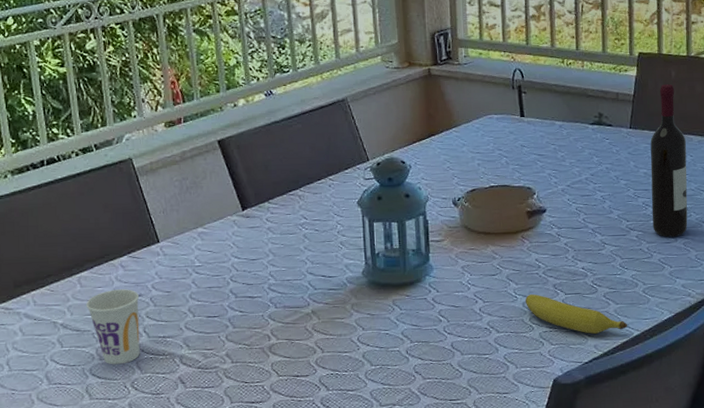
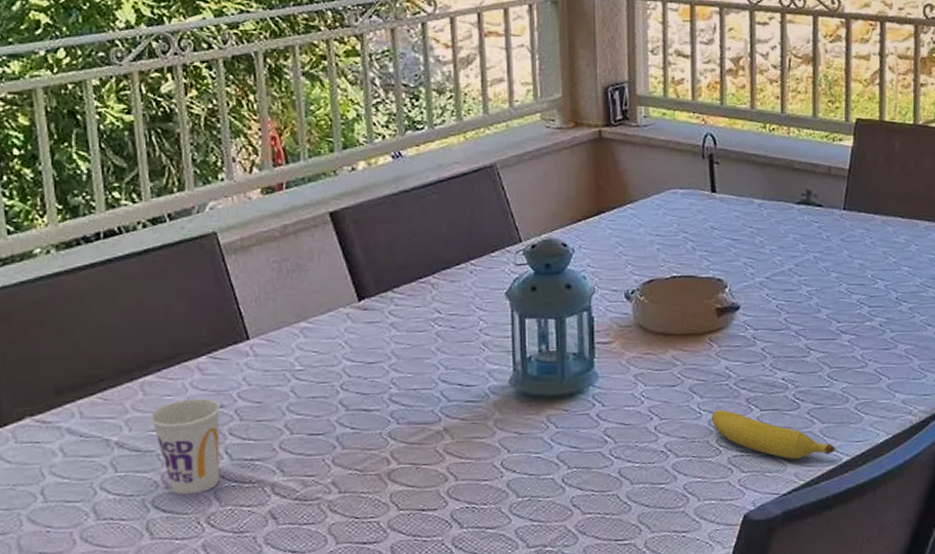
wine bottle: present [650,83,688,238] -> none [867,157,911,343]

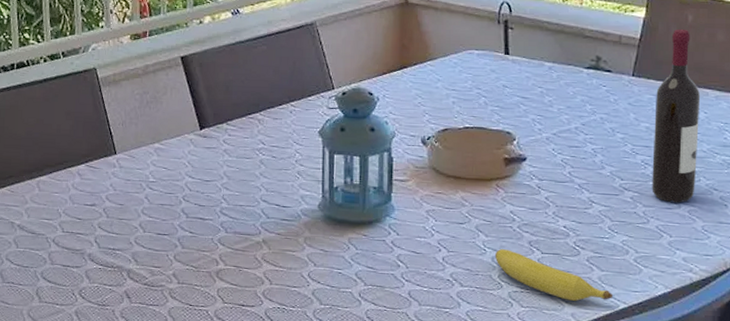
cup: present [150,398,221,495] -> none [43,196,94,272]
wine bottle: none [867,157,911,343] -> present [652,28,701,203]

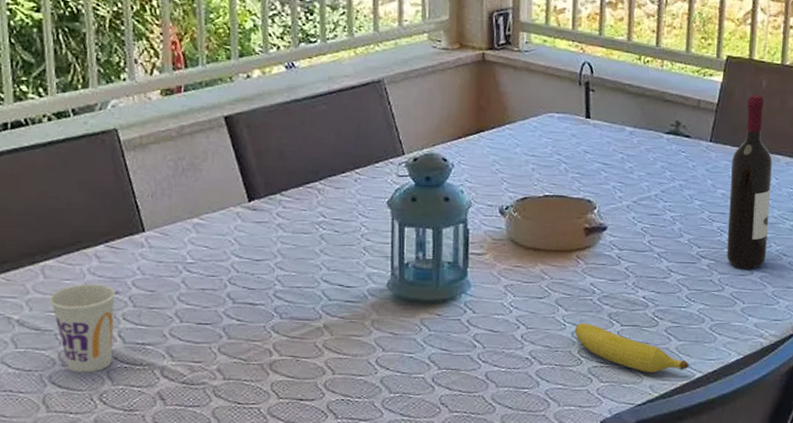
cup: none [43,196,94,272] -> present [49,284,116,373]

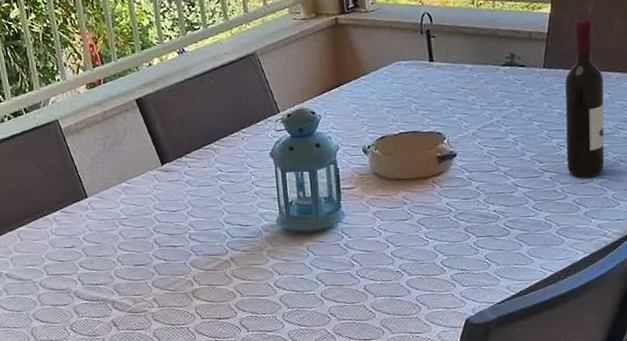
cup: present [49,284,116,373] -> none [26,241,77,310]
fruit: present [574,322,690,373] -> none [436,237,541,275]

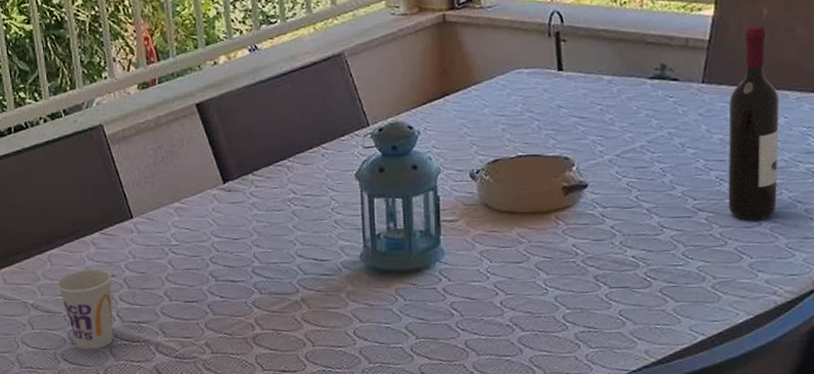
cup: none [26,241,77,310] -> present [57,269,114,350]

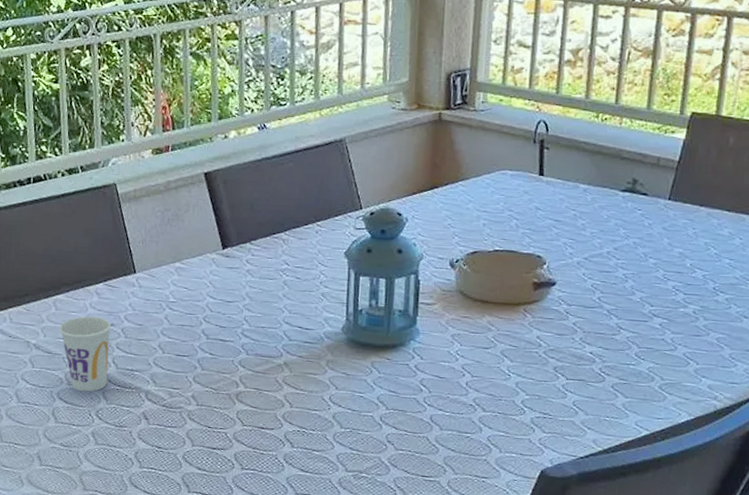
wine bottle: present [728,24,780,221] -> none [681,151,737,331]

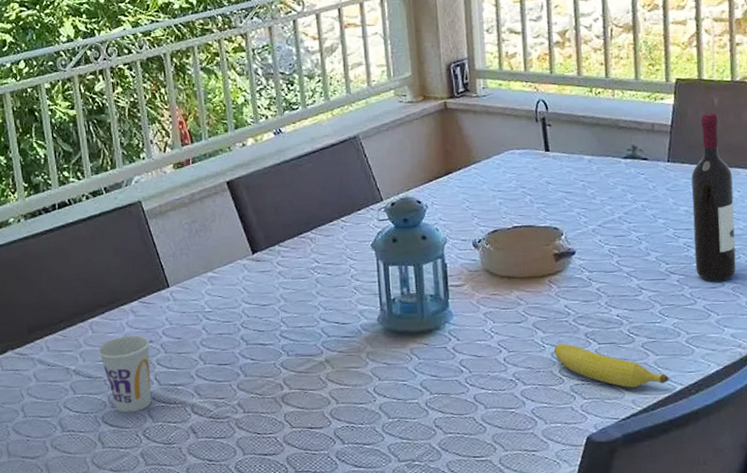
fruit: none [519,373,637,427] -> present [553,343,670,388]
wine bottle: none [681,151,737,331] -> present [691,112,736,282]

